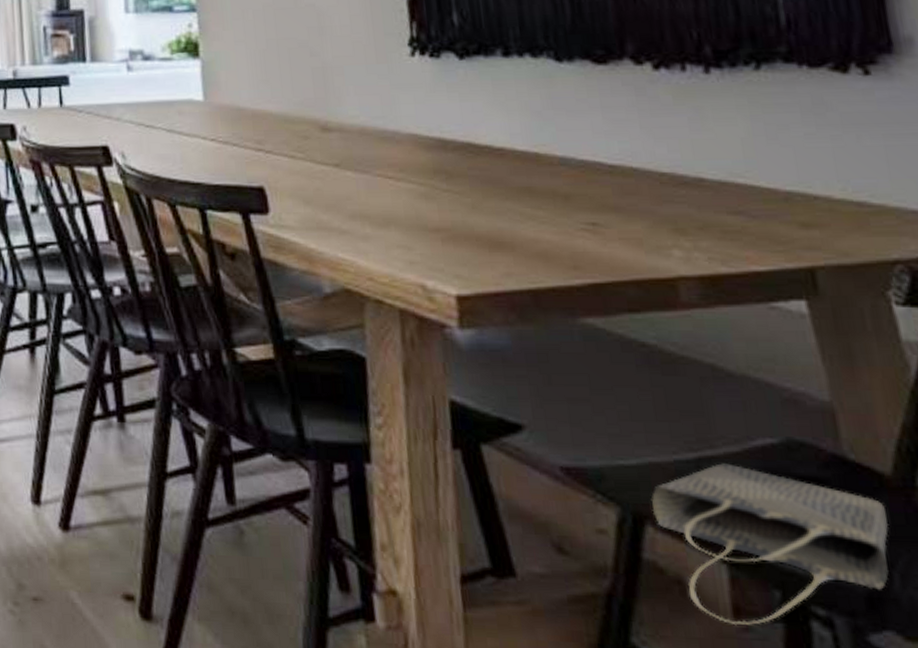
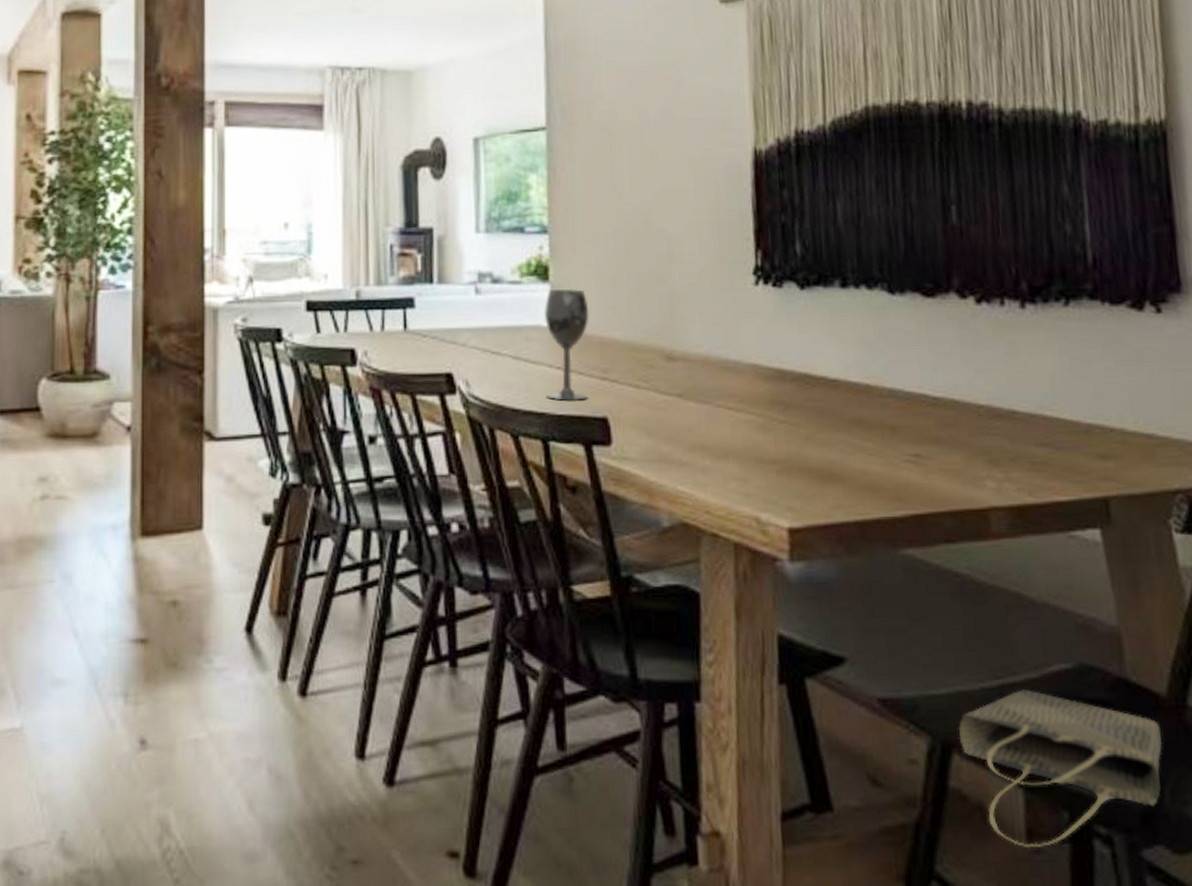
wine glass: none [196,63,243,172] -> present [544,288,589,402]

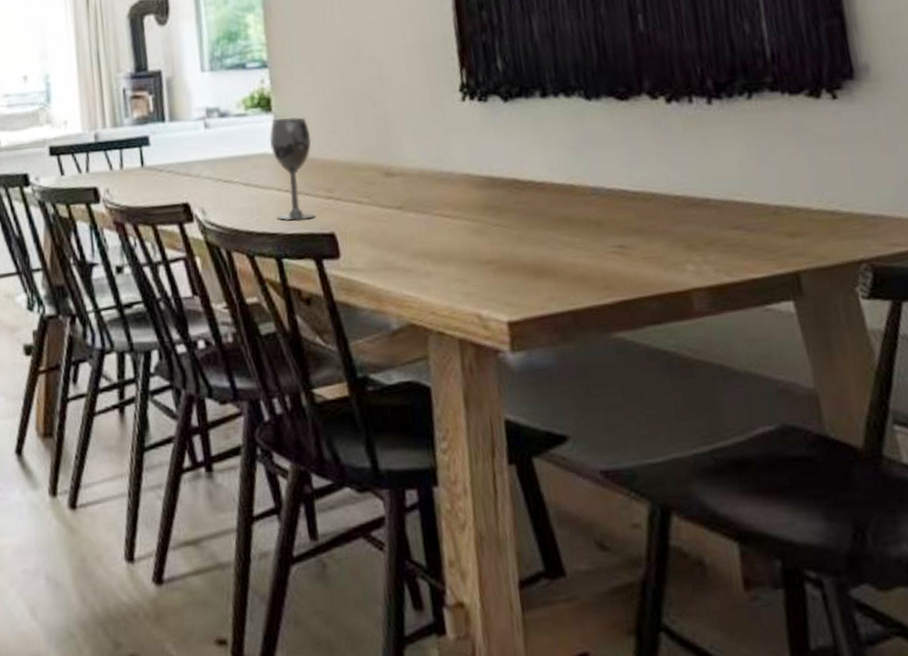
tote bag: present [958,689,1163,847] -> none [675,452,863,595]

